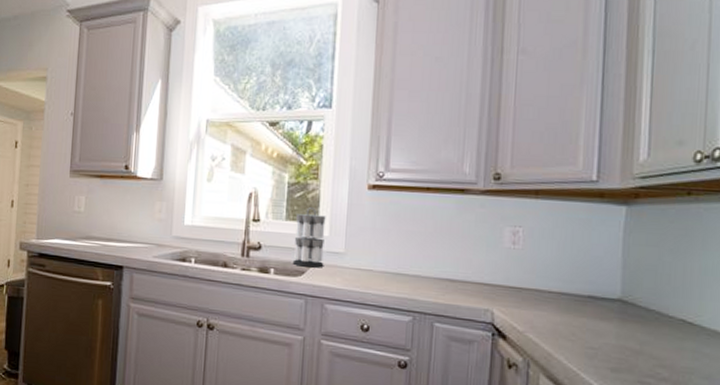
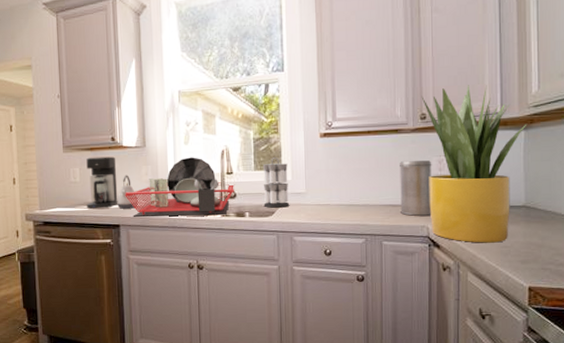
coffee maker: none [88,185,127,246] -> present [86,156,118,209]
kettle: none [123,209,147,249] -> present [117,175,138,209]
dish rack: none [133,197,261,269] -> present [125,157,235,218]
canister: none [459,227,504,299] -> present [400,160,432,217]
planter: none [496,144,631,342] -> present [421,85,528,243]

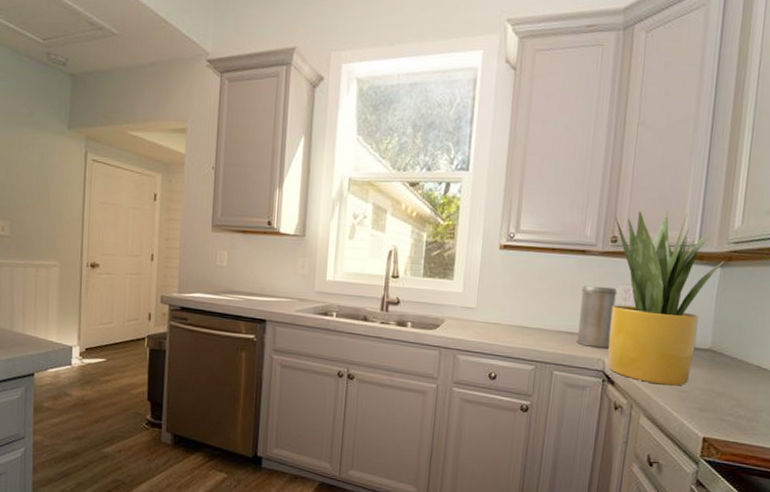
coffee maker: present [86,156,118,209] -> none [231,240,270,300]
kettle: present [117,175,138,209] -> none [266,265,290,304]
dish rack: present [125,157,235,218] -> none [276,253,400,323]
spice rack: present [263,157,290,208] -> none [428,265,460,322]

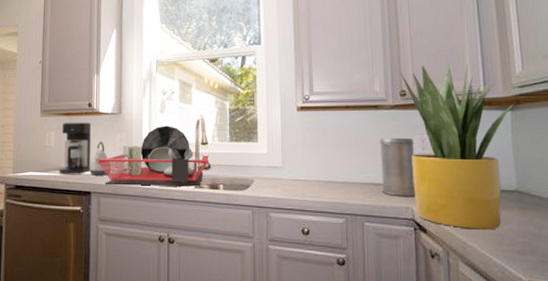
coffee maker: none [231,240,270,300] -> present [59,122,92,174]
kettle: none [266,265,290,304] -> present [90,141,111,176]
dish rack: none [276,253,400,323] -> present [98,126,210,187]

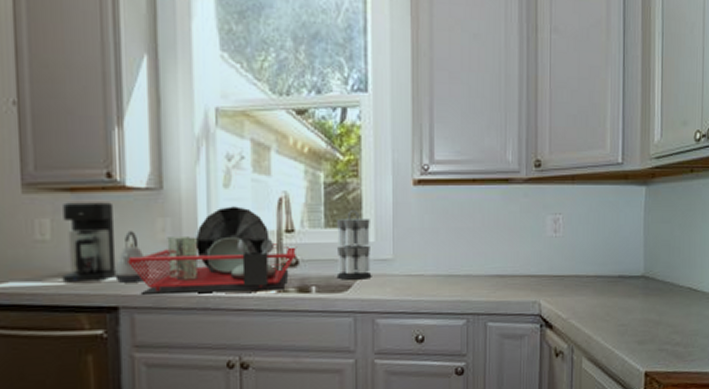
spice rack: none [238,129,266,181] -> present [336,210,372,280]
canister: present [380,137,416,198] -> none [509,218,547,290]
planter: present [400,63,514,230] -> none [536,127,649,322]

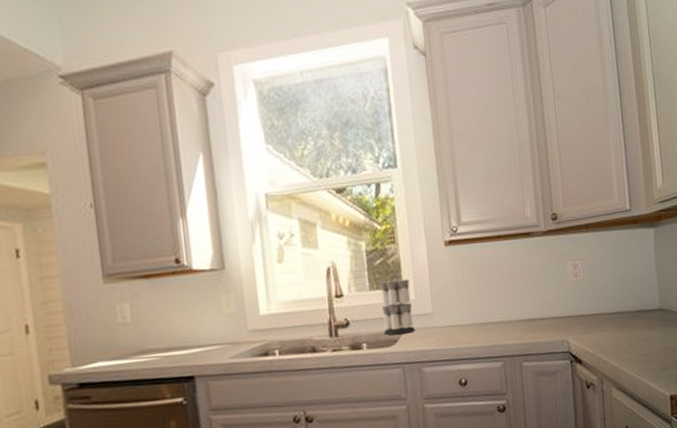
coffee maker: present [62,202,117,283] -> none [139,284,191,359]
kettle: present [114,231,149,283] -> none [188,308,219,355]
dish rack: present [128,206,297,296] -> none [199,278,347,365]

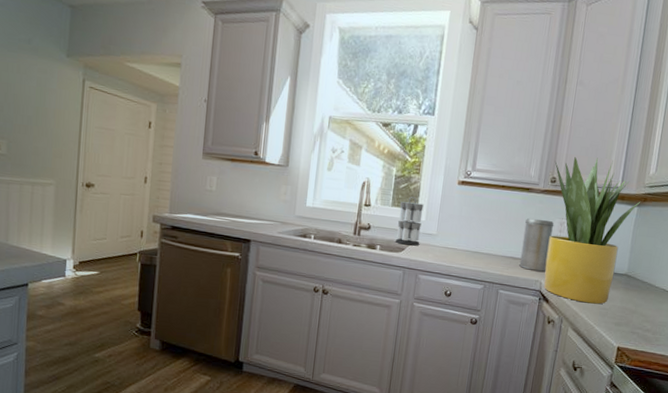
canister: none [534,265,571,331] -> present [519,217,554,273]
planter: none [550,180,656,354] -> present [544,157,641,305]

